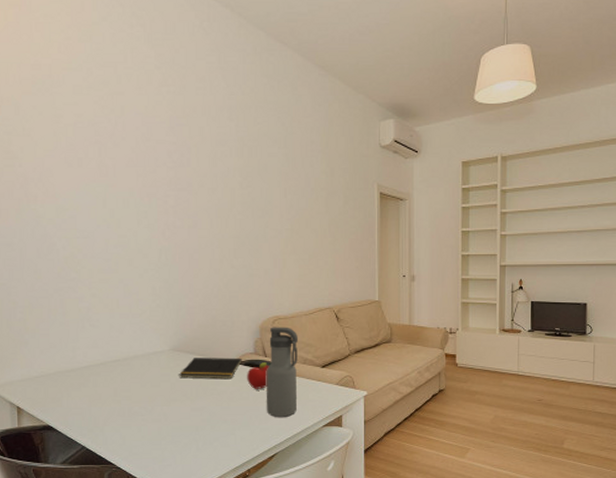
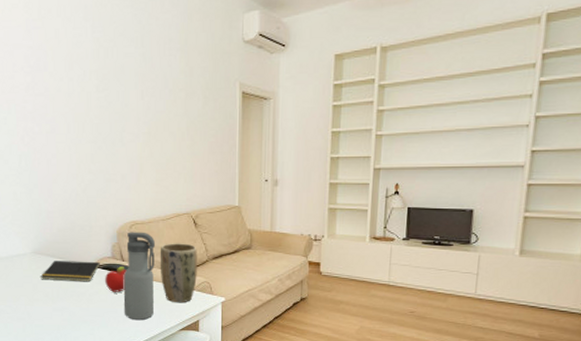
plant pot: none [302,338,340,399] -> present [160,243,197,303]

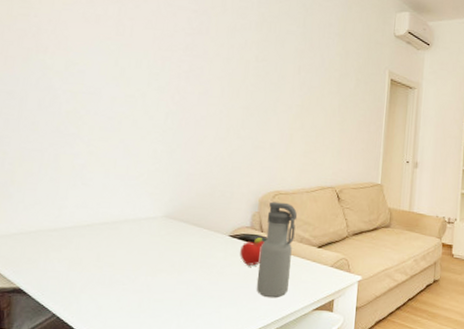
notepad: present [40,261,100,282] -> none [169,227,237,253]
plant pot: present [160,243,197,303] -> none [299,216,338,281]

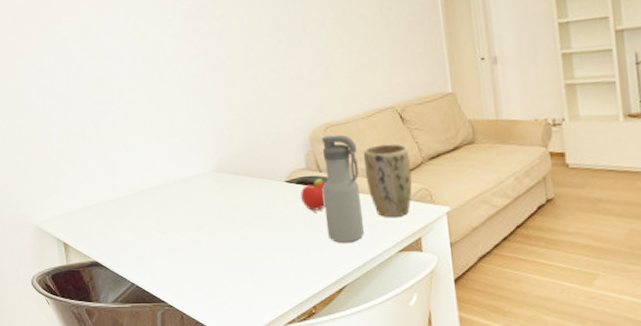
plant pot: none [299,216,338,281] -> present [363,143,413,218]

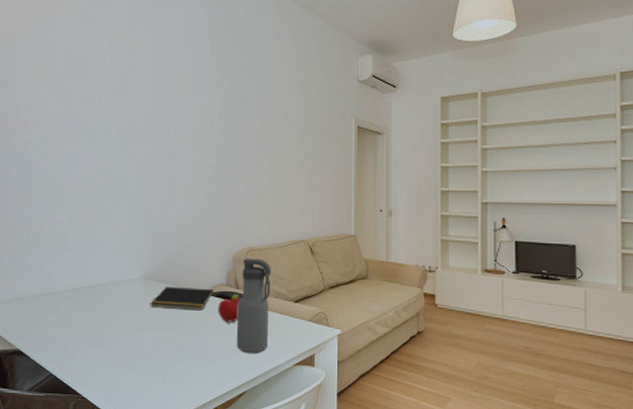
notepad: none [224,175,294,203] -> present [150,287,214,311]
plant pot: present [363,143,413,218] -> none [275,271,314,335]

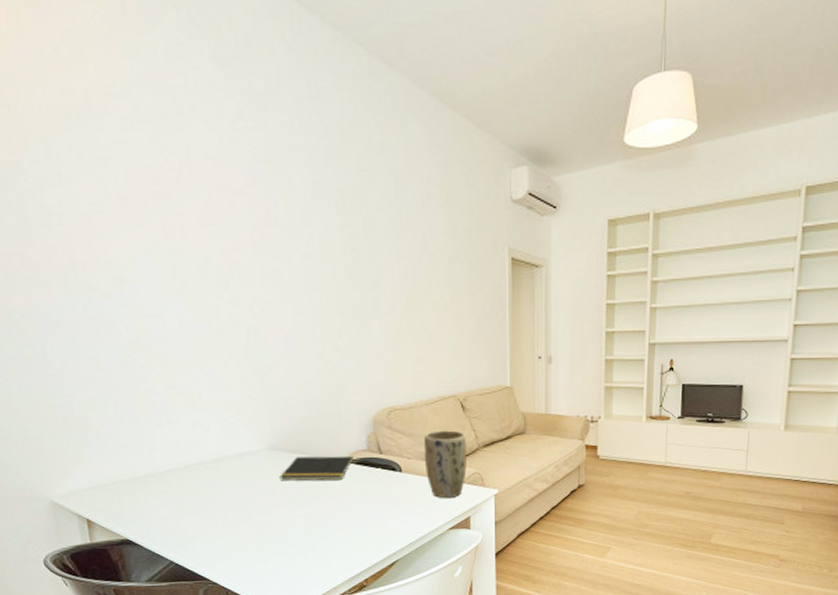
fruit: present [218,294,241,322] -> none [360,460,385,491]
water bottle: present [236,258,272,353] -> none [381,419,419,521]
plant pot: none [275,271,314,335] -> present [423,430,467,499]

